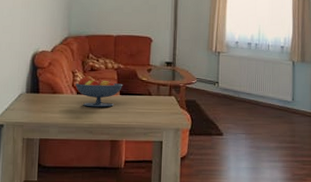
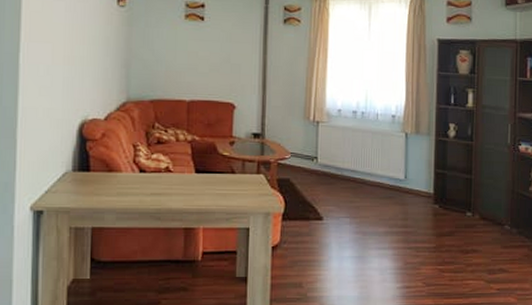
fruit bowl: present [75,76,123,107] -> none [137,150,199,188]

